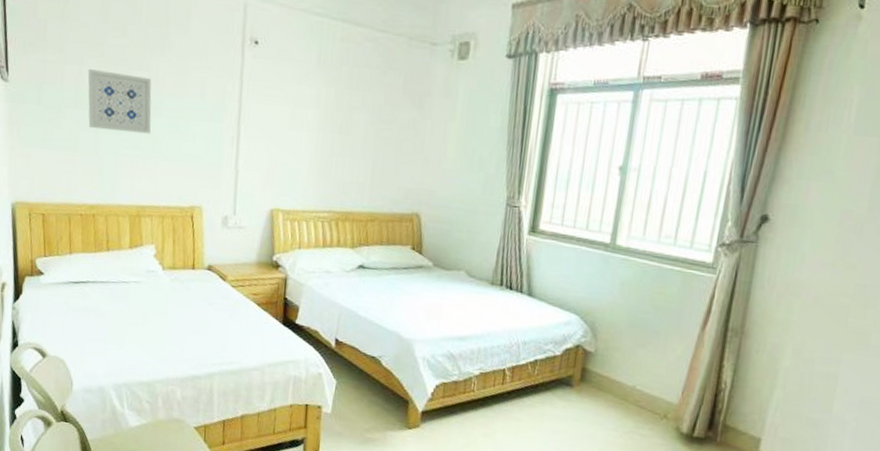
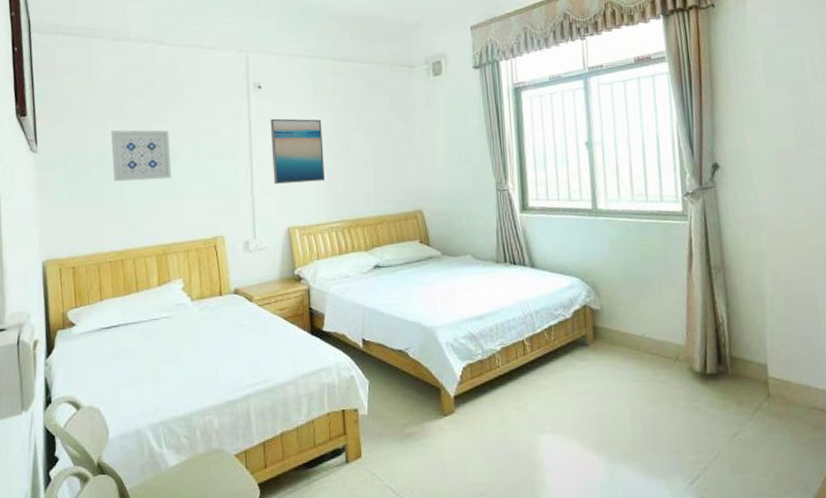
wall art: none [261,82,322,164] -> present [270,118,326,184]

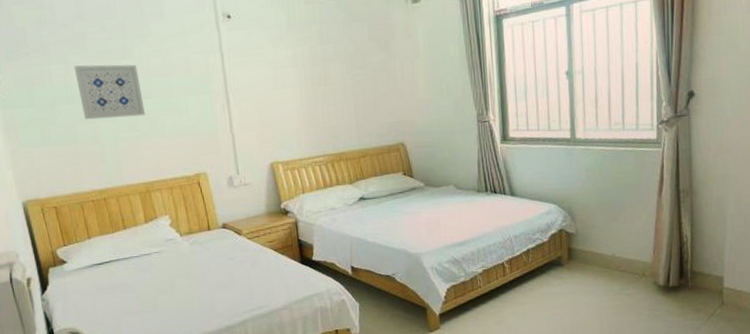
wall art: present [270,118,326,184] -> none [243,50,306,119]

